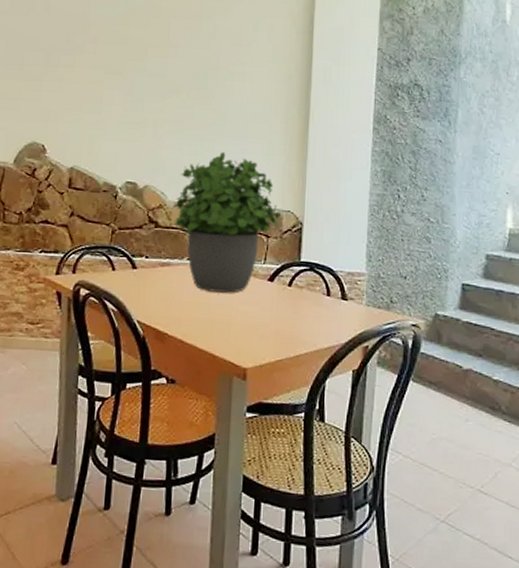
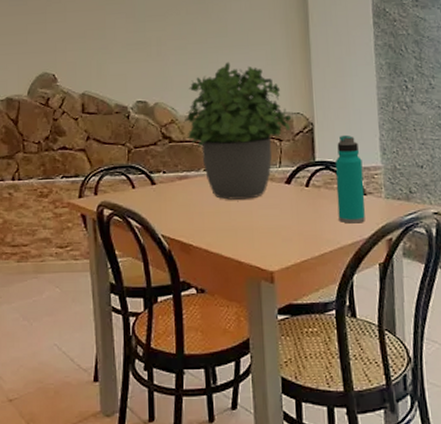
water bottle: none [317,237,347,328] -> present [335,134,365,224]

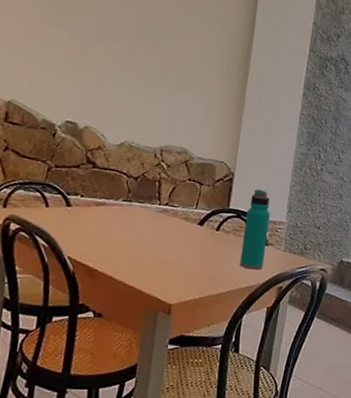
potted plant: present [185,62,292,200] -> none [112,100,216,234]

